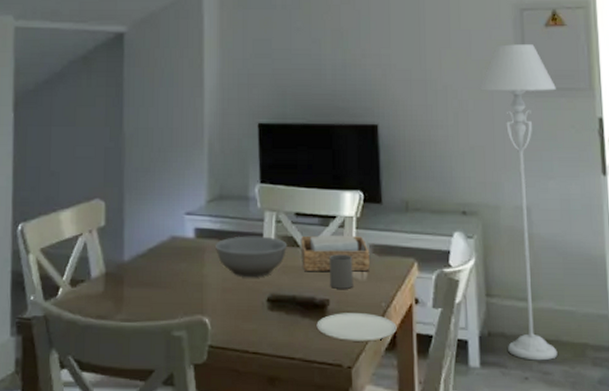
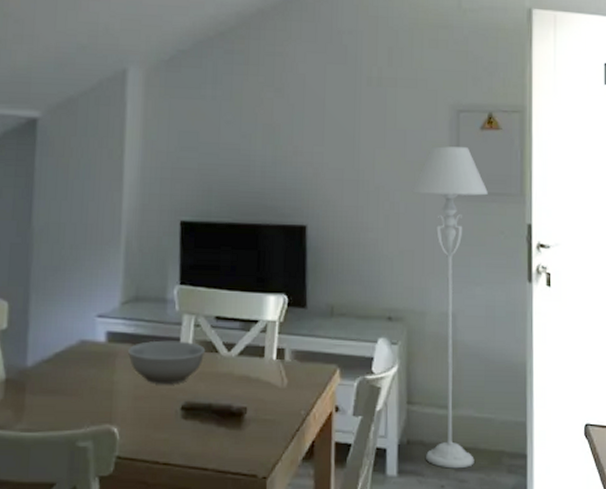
napkin holder: present [300,234,370,272] -> none [219,339,291,379]
plate: present [316,313,397,342] -> none [232,421,315,451]
cup: present [329,254,353,289] -> none [248,360,274,396]

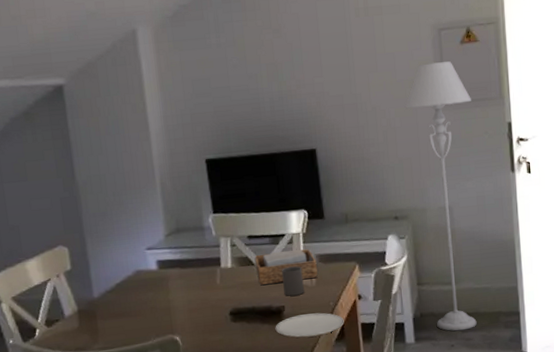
bowl: present [127,340,206,385] -> none [177,259,244,297]
napkin holder: none [219,339,291,379] -> present [254,249,318,285]
plate: none [232,421,315,451] -> present [275,312,344,338]
cup: none [248,360,274,396] -> present [281,266,304,296]

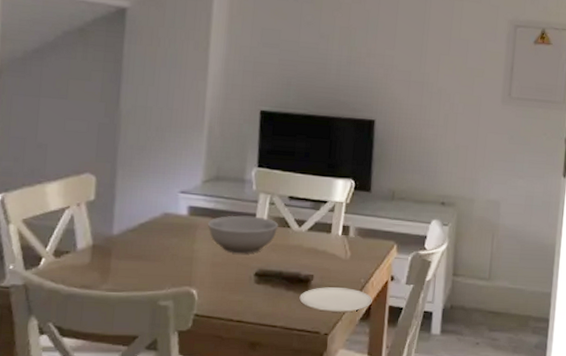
bowl: none [177,259,244,297] -> present [207,215,279,254]
napkin holder: present [254,249,318,285] -> none [290,217,355,252]
cup: present [281,266,304,296] -> none [316,235,339,266]
floor lamp: present [405,61,477,331] -> none [465,56,536,330]

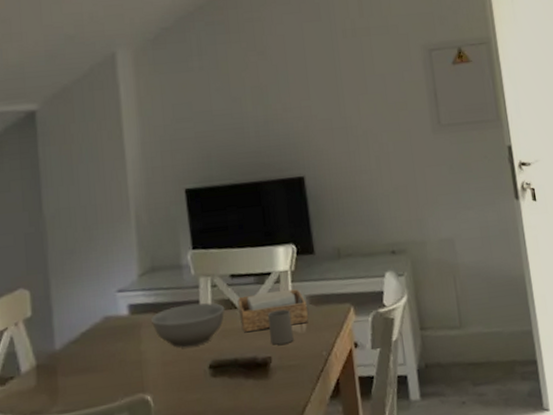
napkin holder: none [290,217,355,252] -> present [237,289,308,332]
plate: present [299,287,372,312] -> none [260,364,339,396]
cup: none [316,235,339,266] -> present [267,309,294,345]

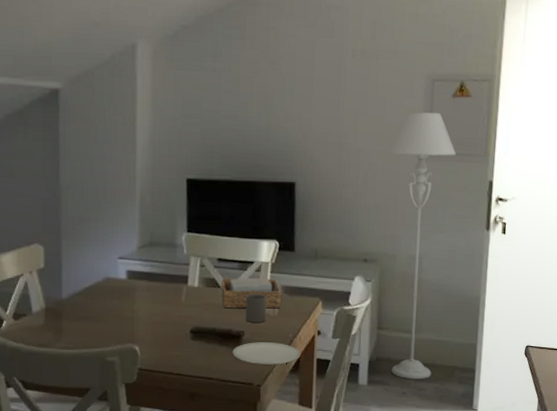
bowl: present [150,302,225,348] -> none [144,277,210,313]
plate: none [260,364,339,396] -> present [232,342,301,365]
floor lamp: none [398,82,490,385] -> present [389,112,456,380]

